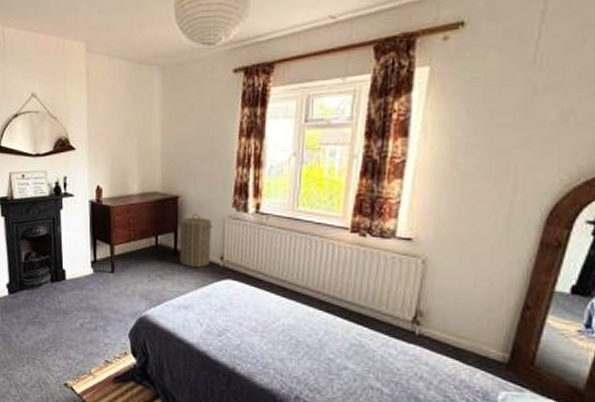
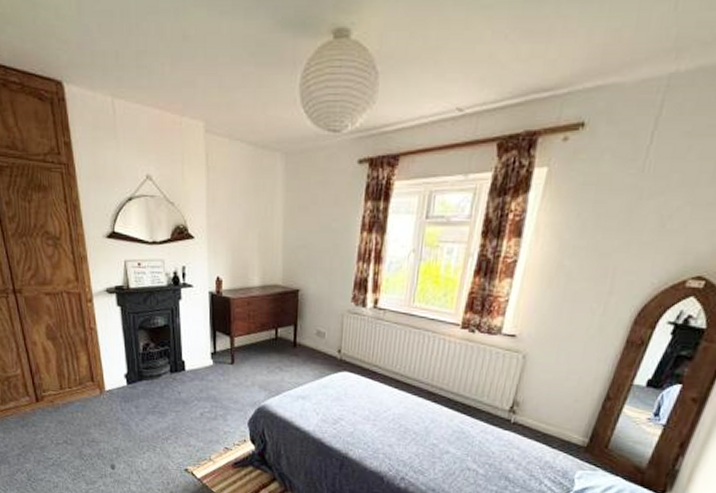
laundry hamper: present [180,213,213,267] -> none [298,307,332,360]

